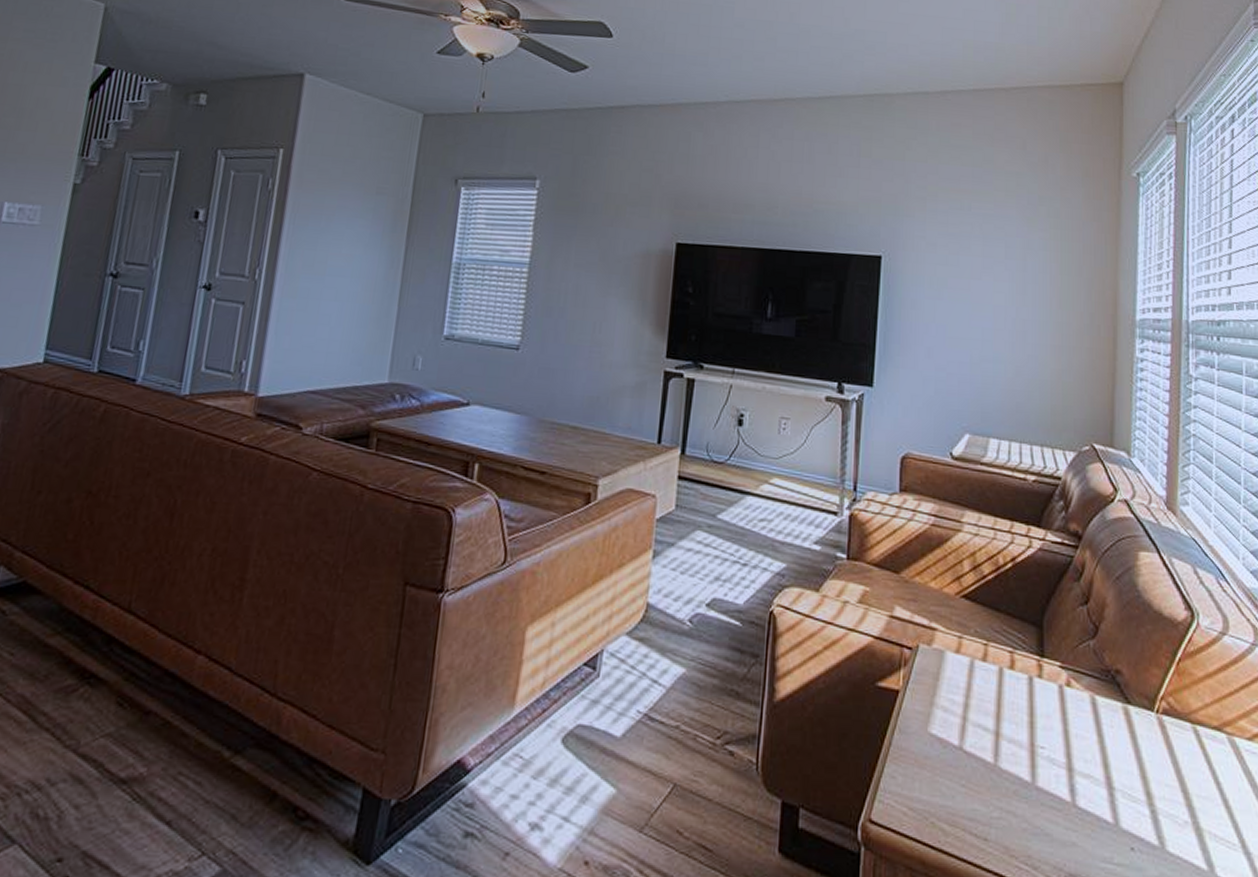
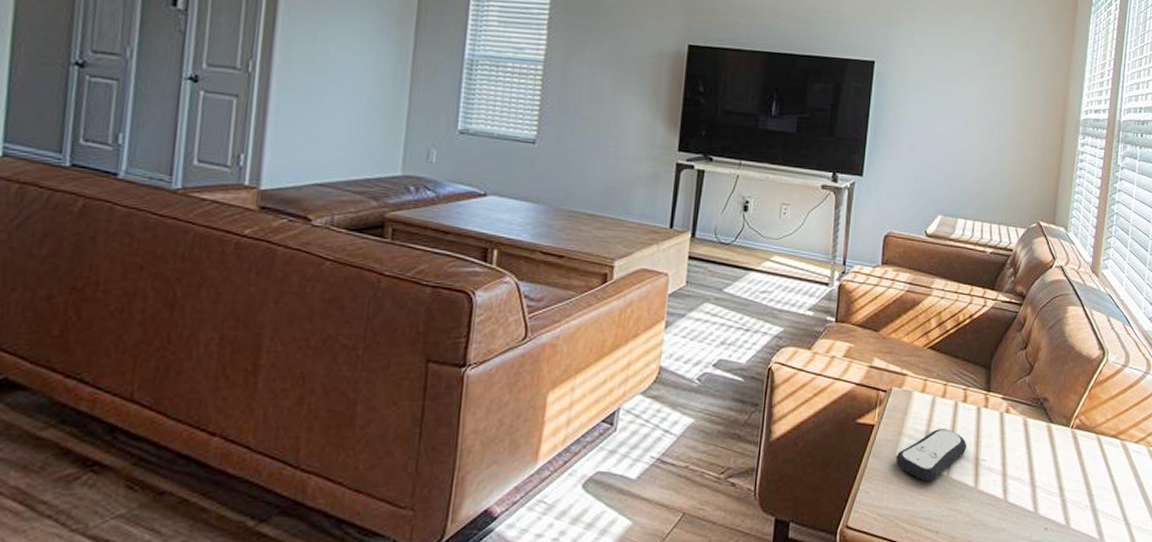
remote control: none [928,701,1018,770] -> present [896,429,967,481]

